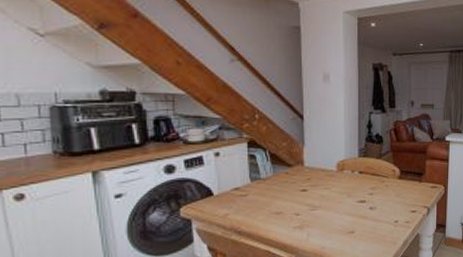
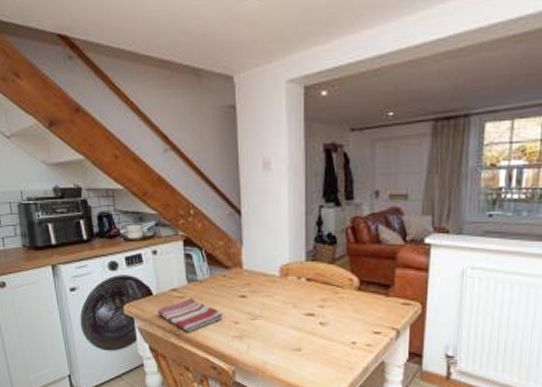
dish towel: none [218,195,284,228] -> present [157,297,223,333]

